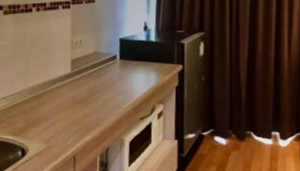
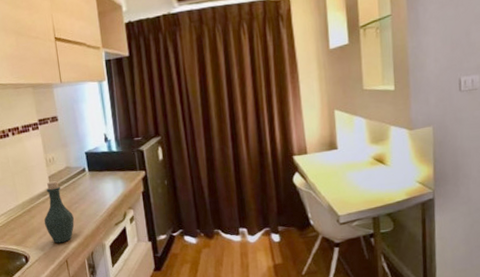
bottle: none [55,66,93,136] -> present [44,181,75,244]

